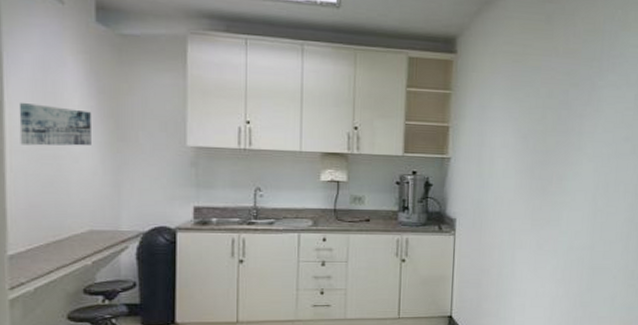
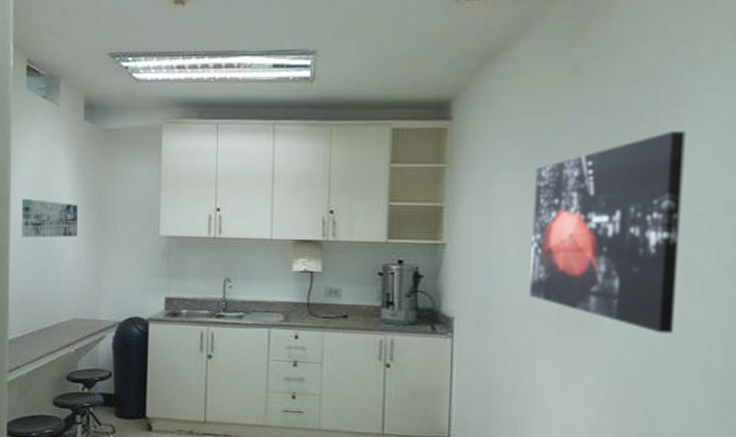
wall art: none [512,75,619,226] -> present [529,130,686,334]

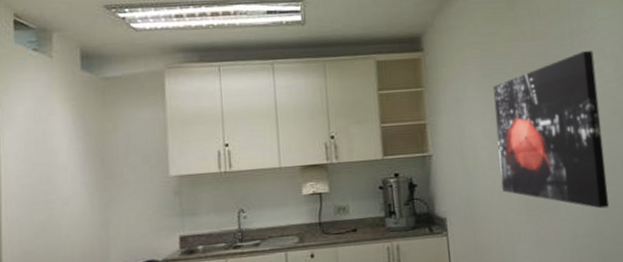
wall art: present [21,199,78,238] -> none [13,153,80,195]

